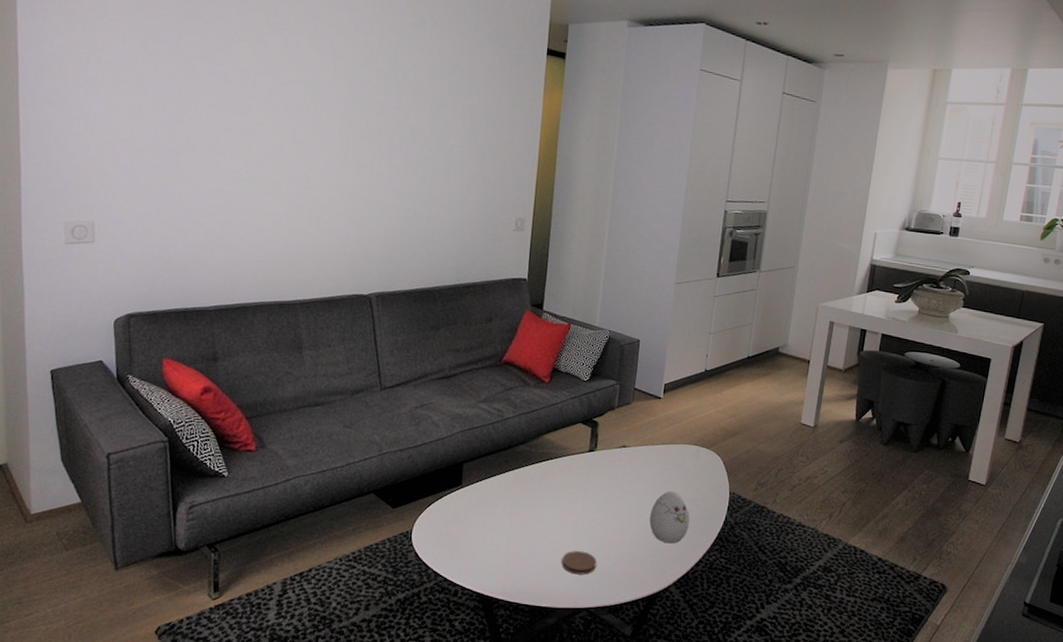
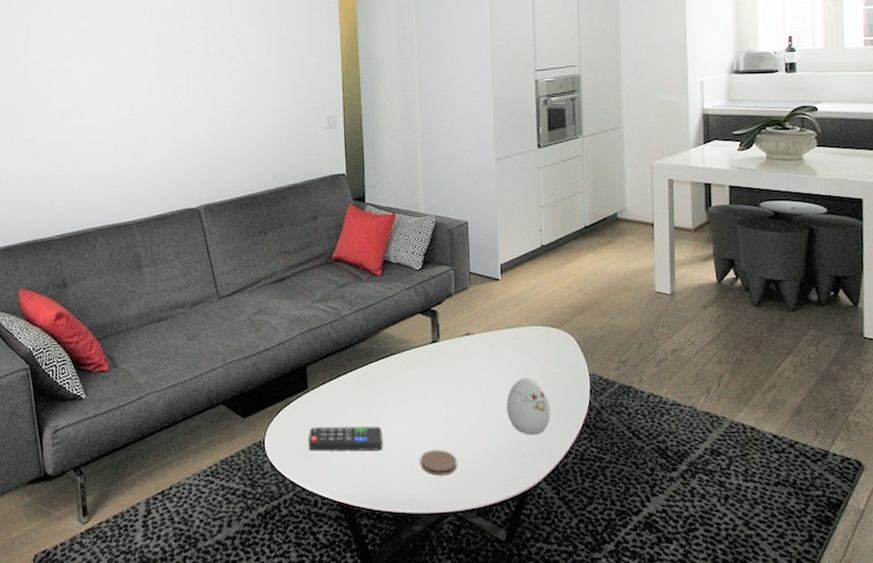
remote control: none [455,522,530,548] -> present [308,427,383,451]

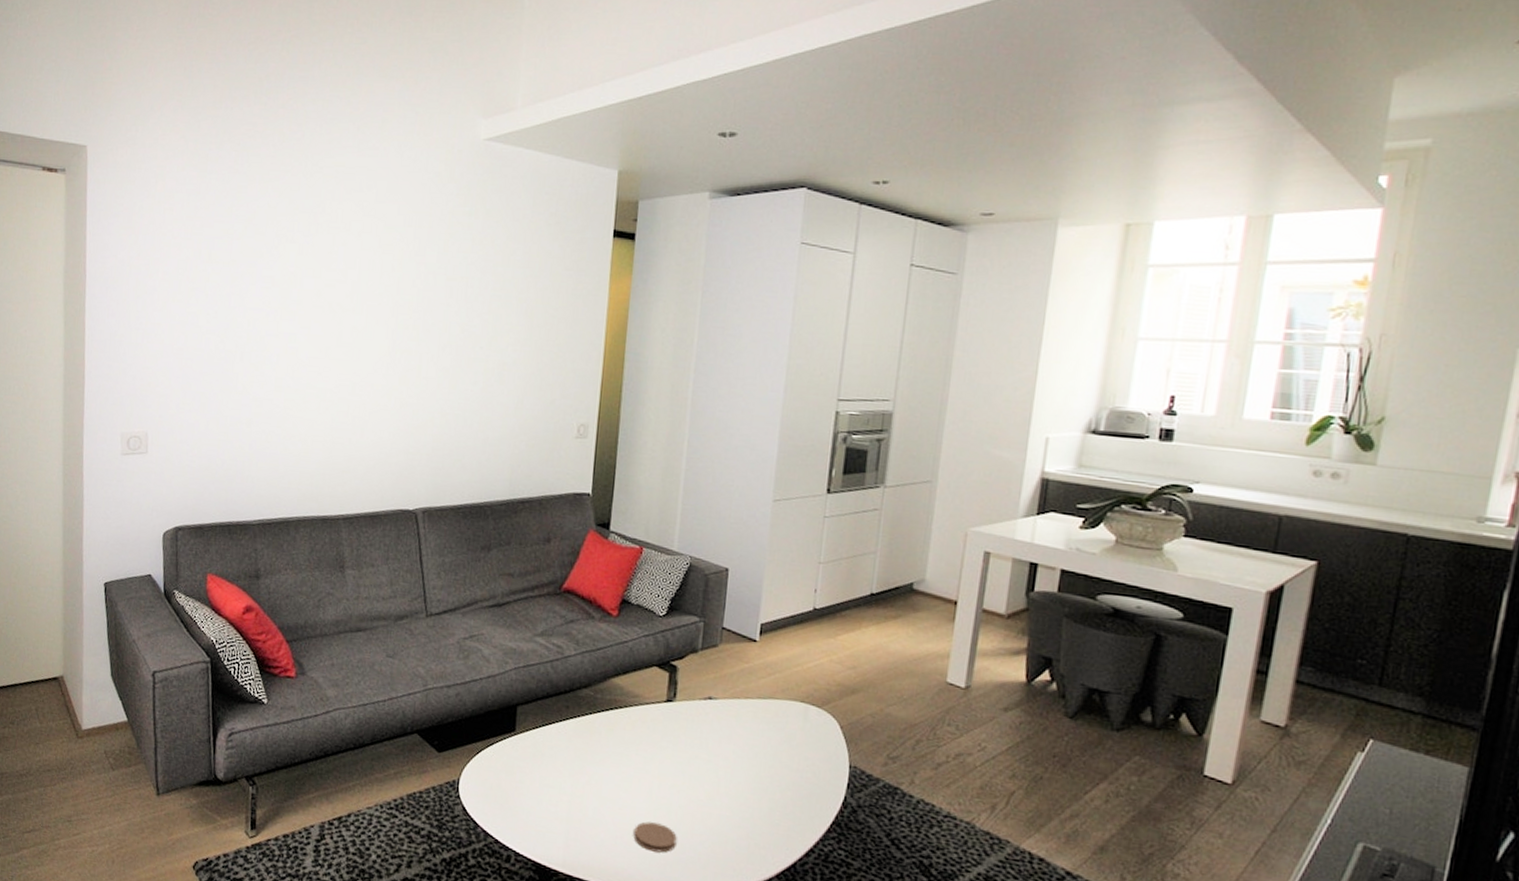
remote control: present [308,427,383,451] -> none [508,774,595,813]
decorative egg: present [507,378,551,435] -> none [744,757,797,825]

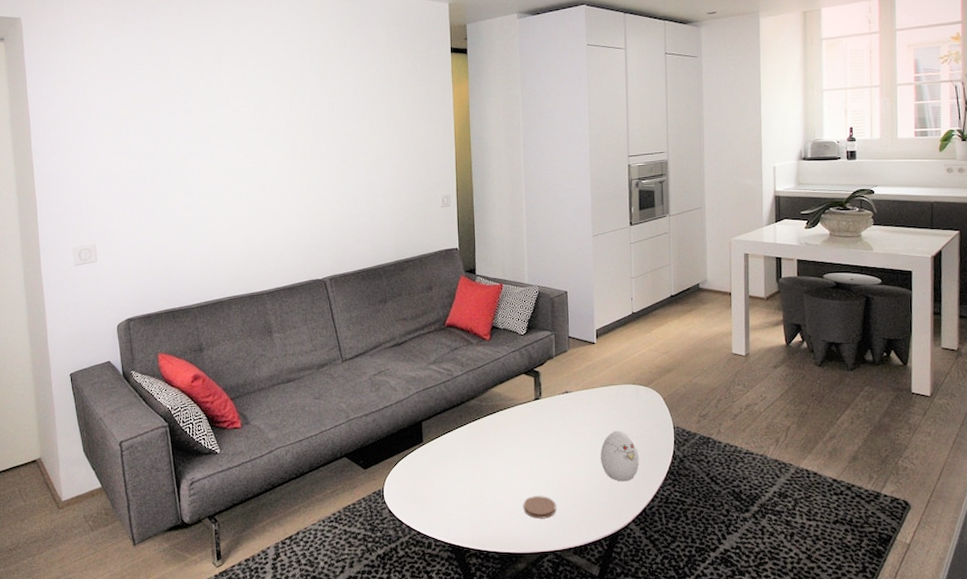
decorative egg: none [744,757,797,825] -> present [601,431,640,482]

